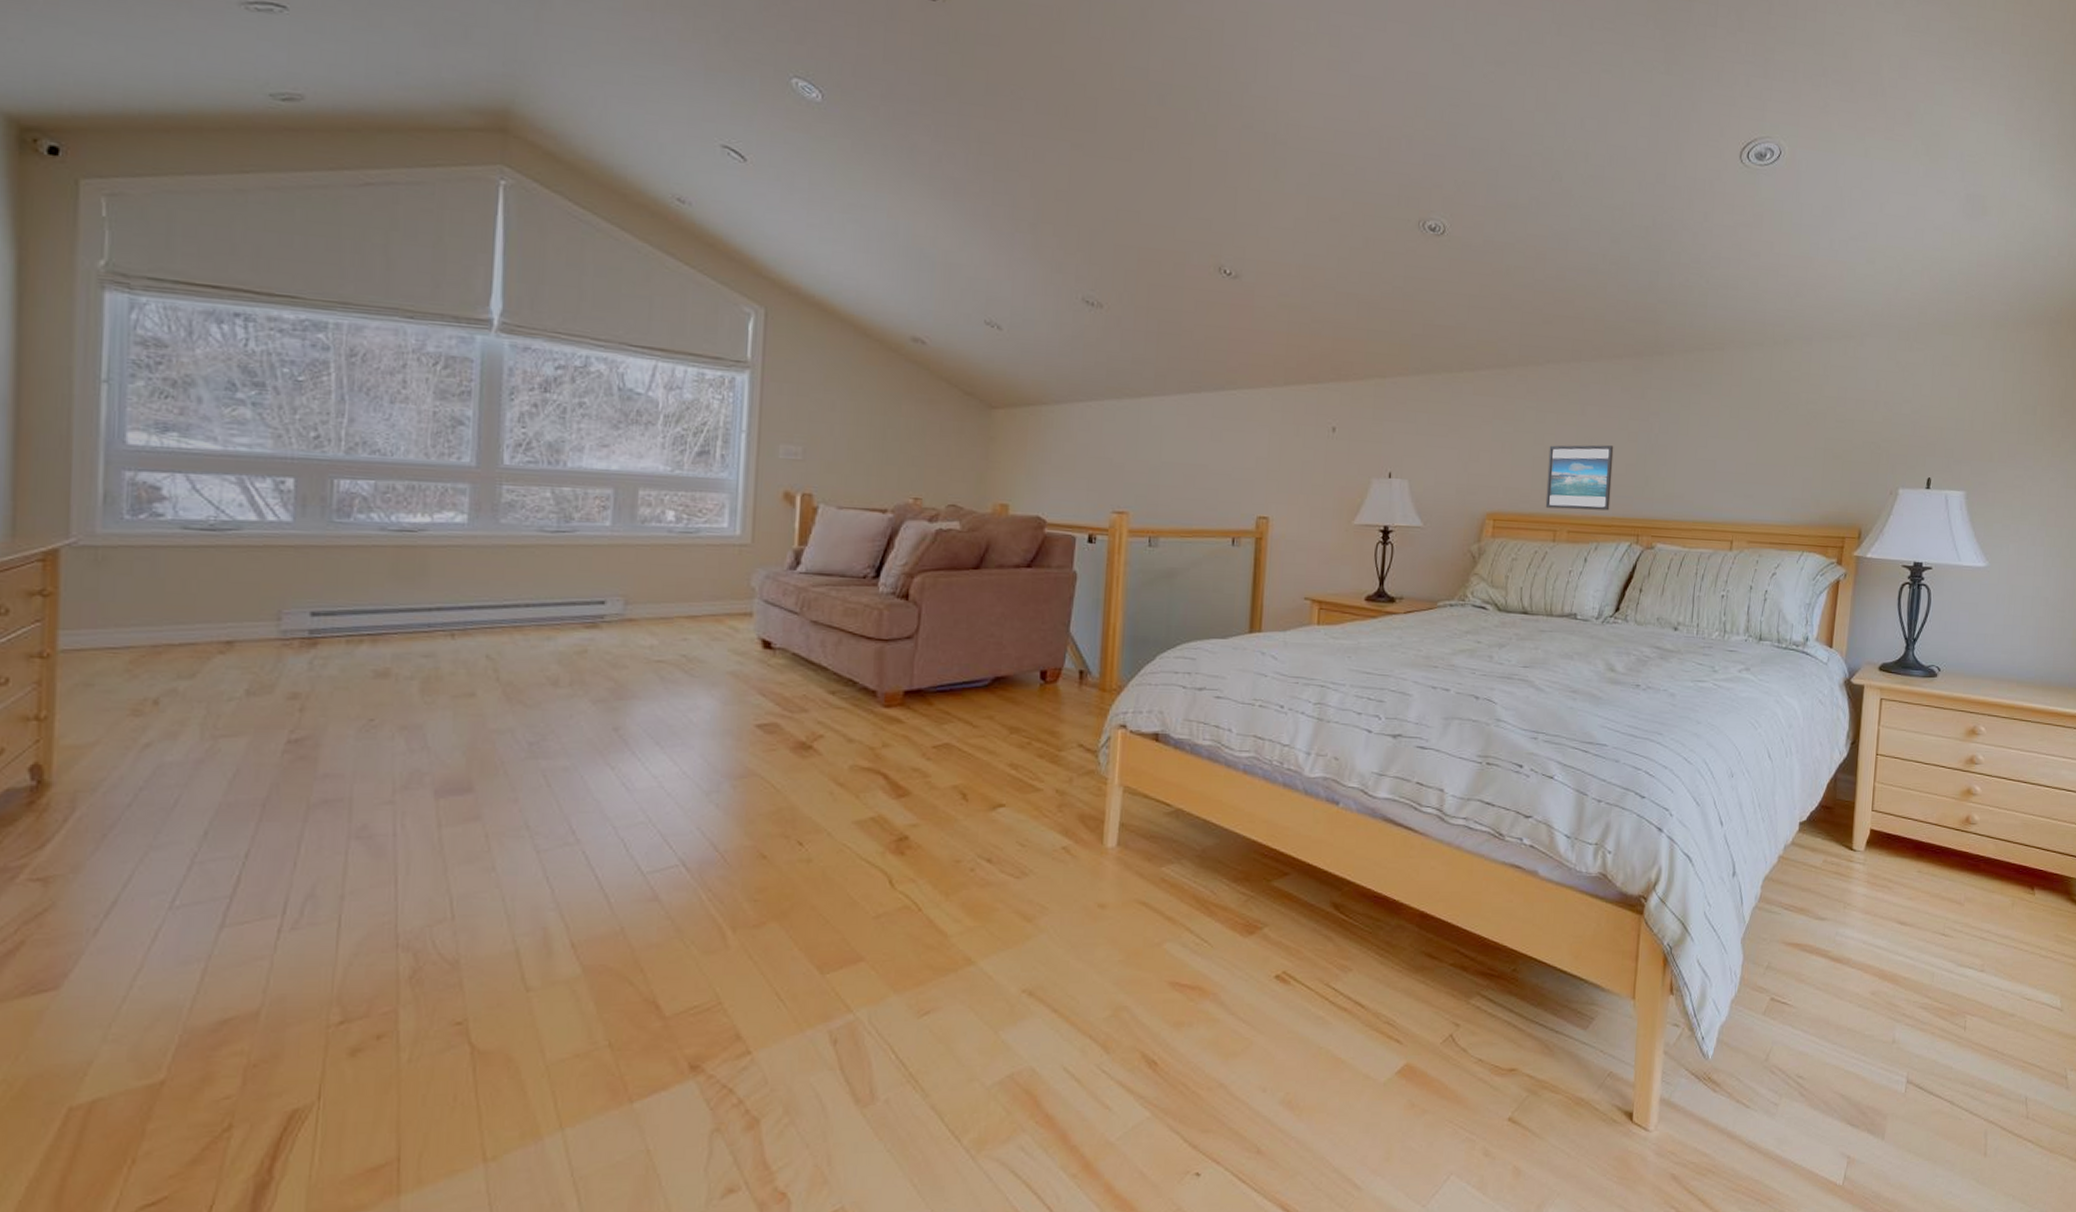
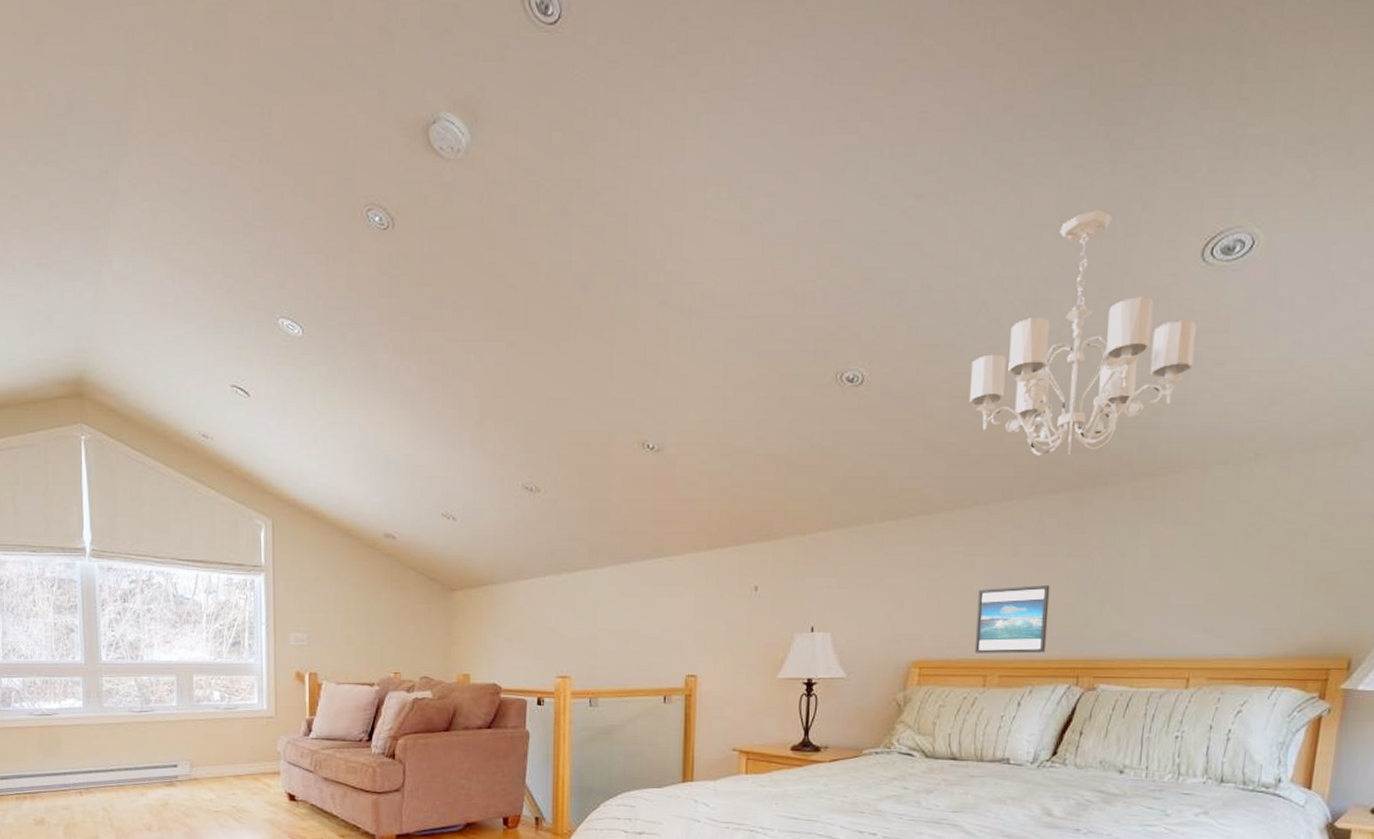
chandelier: none [1543,103,1736,324] -> present [970,210,1196,455]

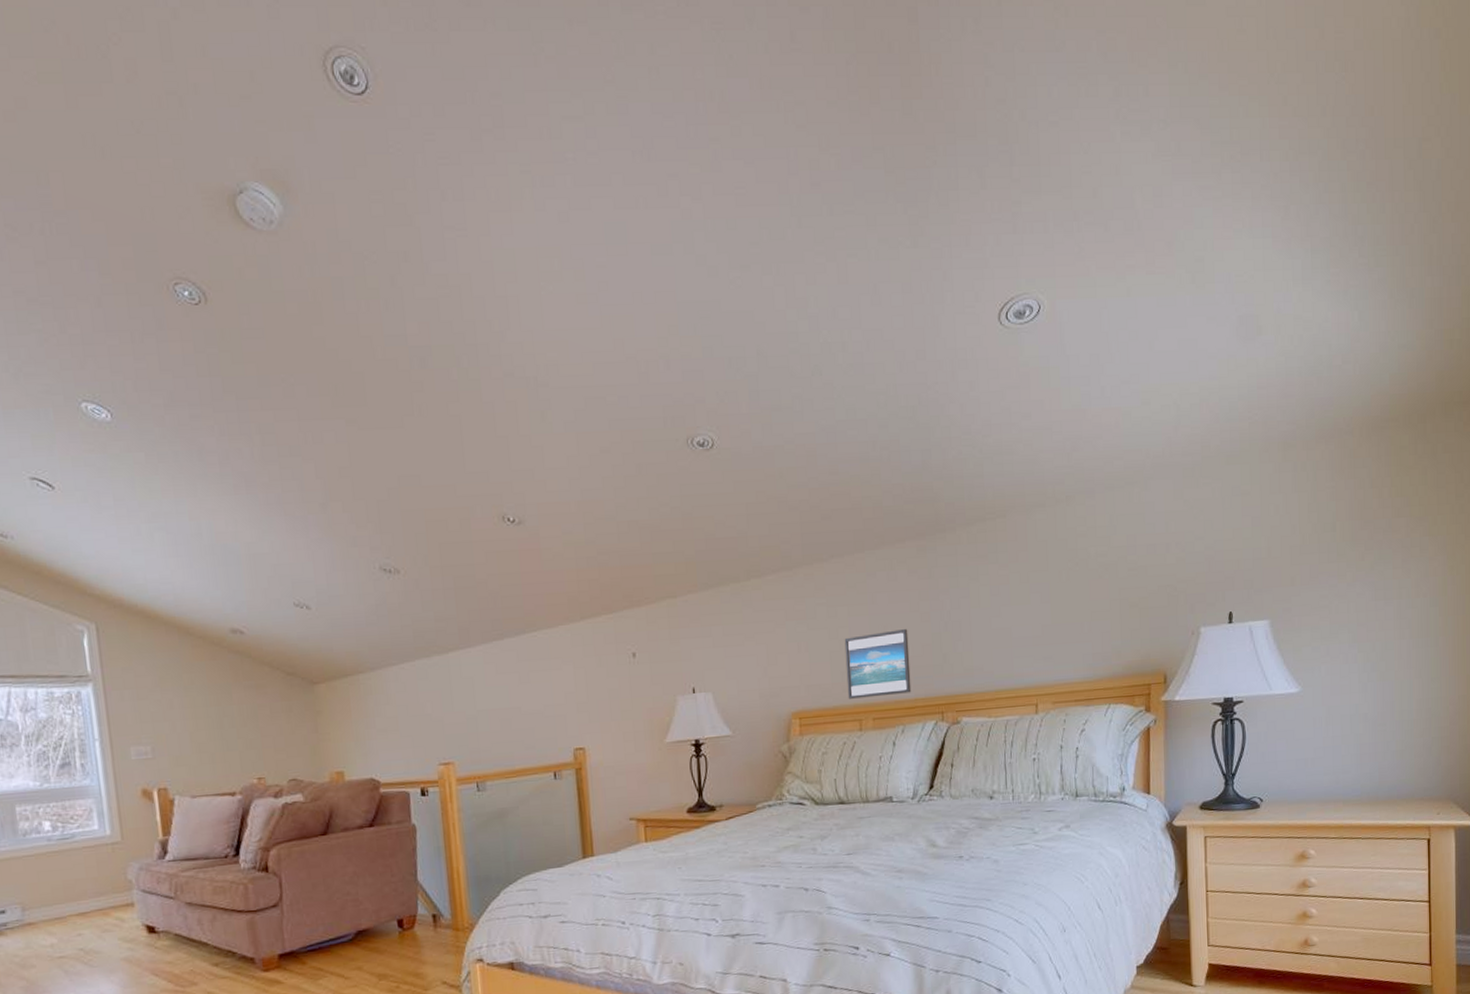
chandelier: present [970,210,1196,455] -> none [812,280,1004,508]

